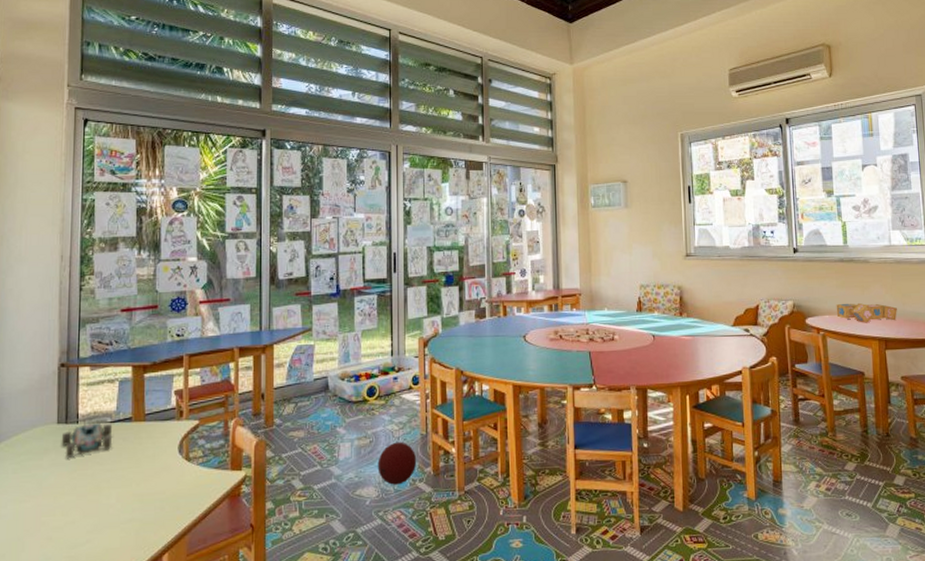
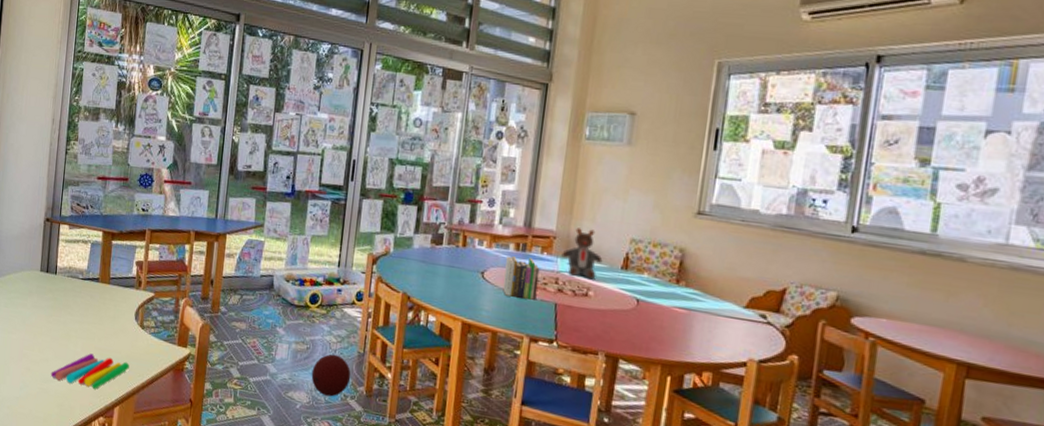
toy car: present [61,412,113,458] -> none [42,268,83,304]
marker: none [79,501,177,542] -> present [50,353,129,389]
books: none [543,315,573,353] -> present [503,256,540,300]
teddy bear: none [588,282,621,325] -> present [561,228,603,280]
toy blocks: present [836,302,897,323] -> none [899,307,997,345]

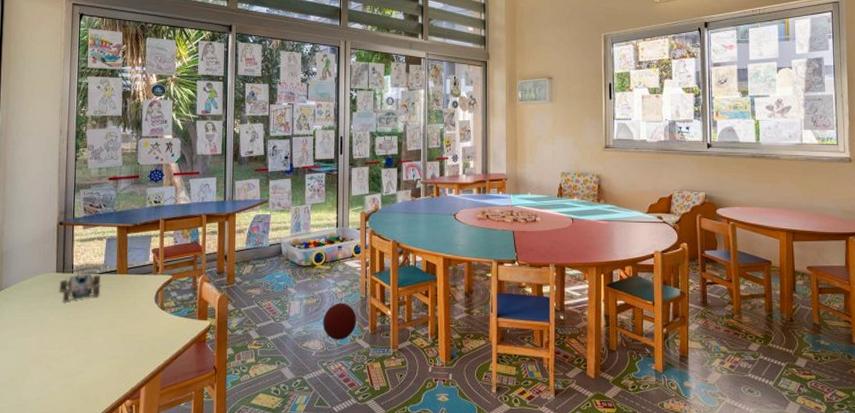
toy car: none [42,268,83,304] -> present [59,265,101,302]
marker: present [50,353,129,389] -> none [73,342,153,375]
books: present [503,256,540,300] -> none [472,198,498,231]
teddy bear: present [561,228,603,280] -> none [513,169,543,208]

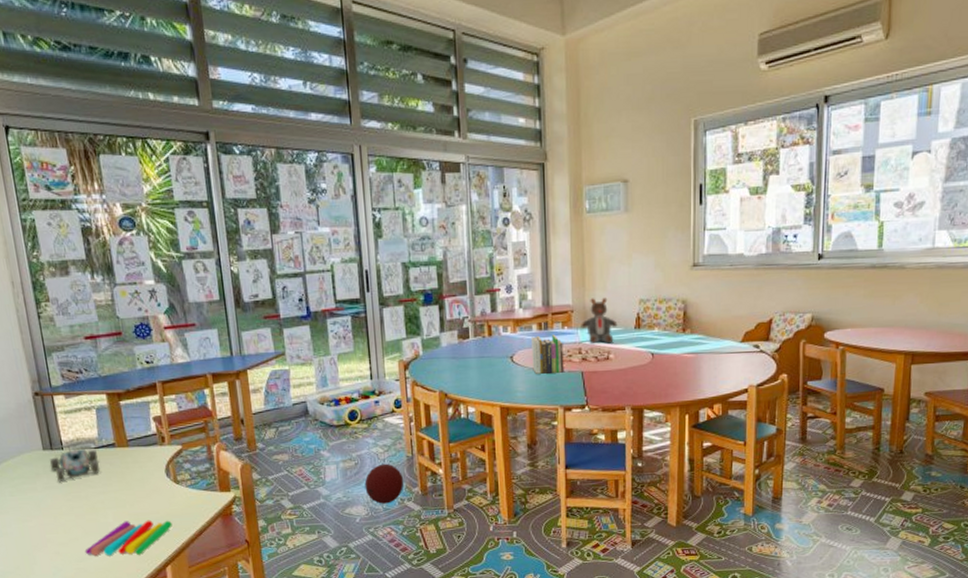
marker: none [73,342,153,375] -> present [84,520,172,556]
books: none [472,198,498,231] -> present [532,334,564,374]
teddy bear: none [513,169,543,208] -> present [581,297,618,344]

